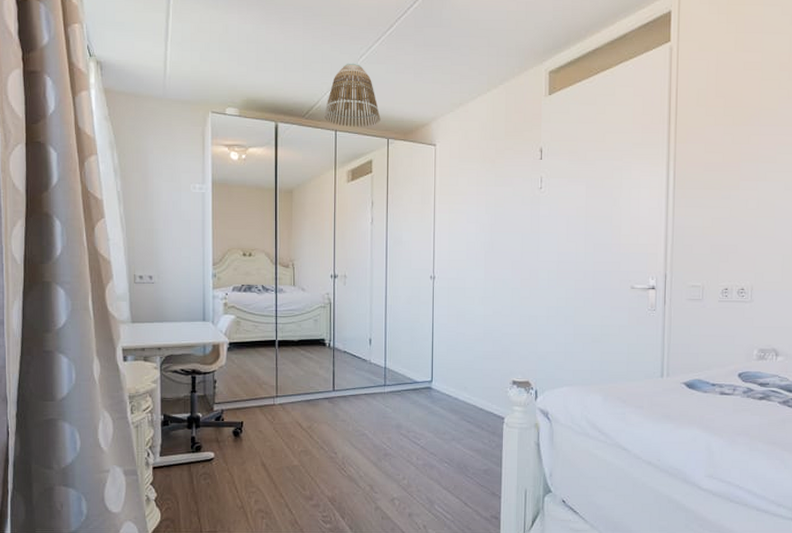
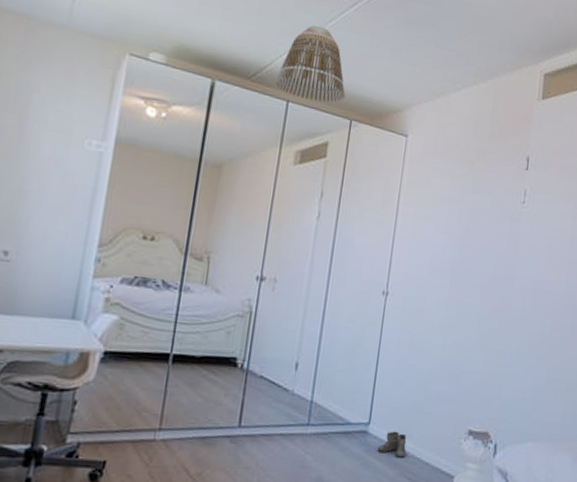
boots: none [440,385,464,406] -> present [377,431,407,458]

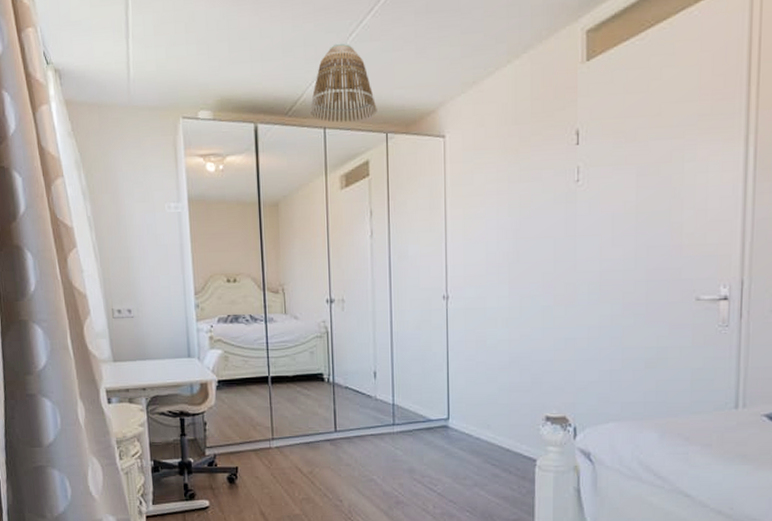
boots: present [377,431,407,458] -> none [459,423,487,447]

